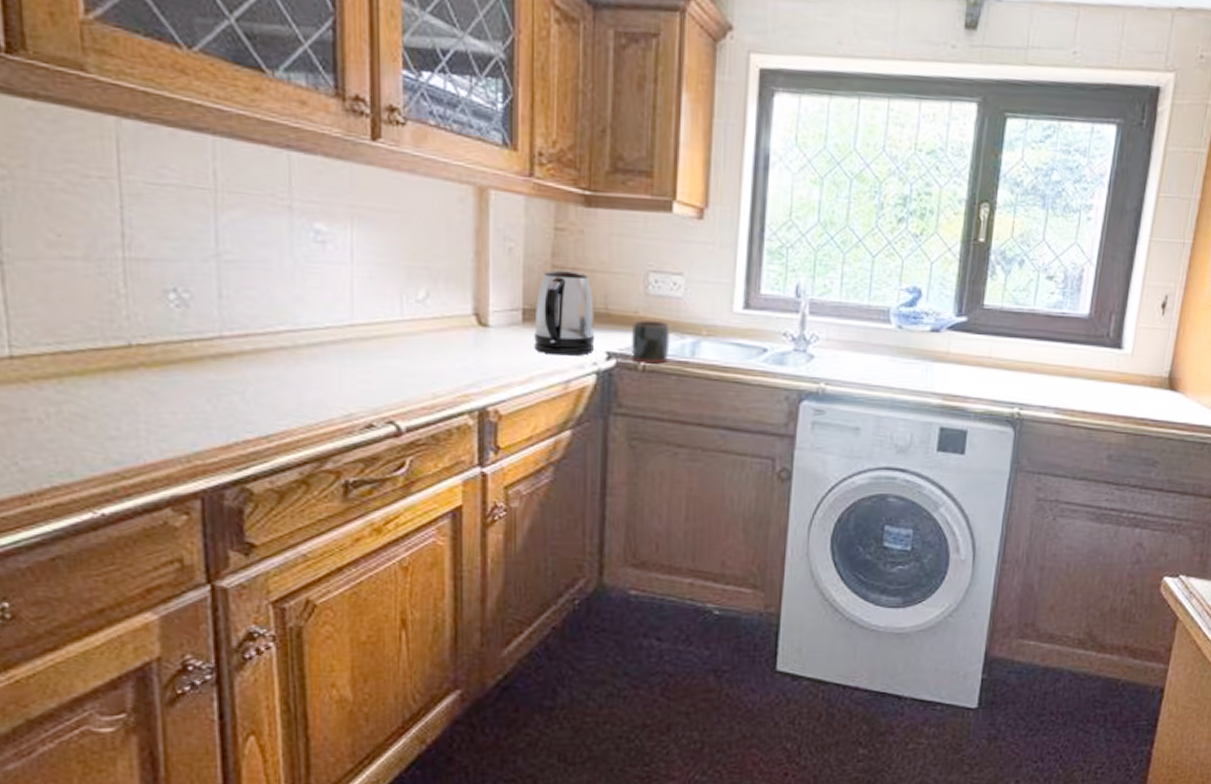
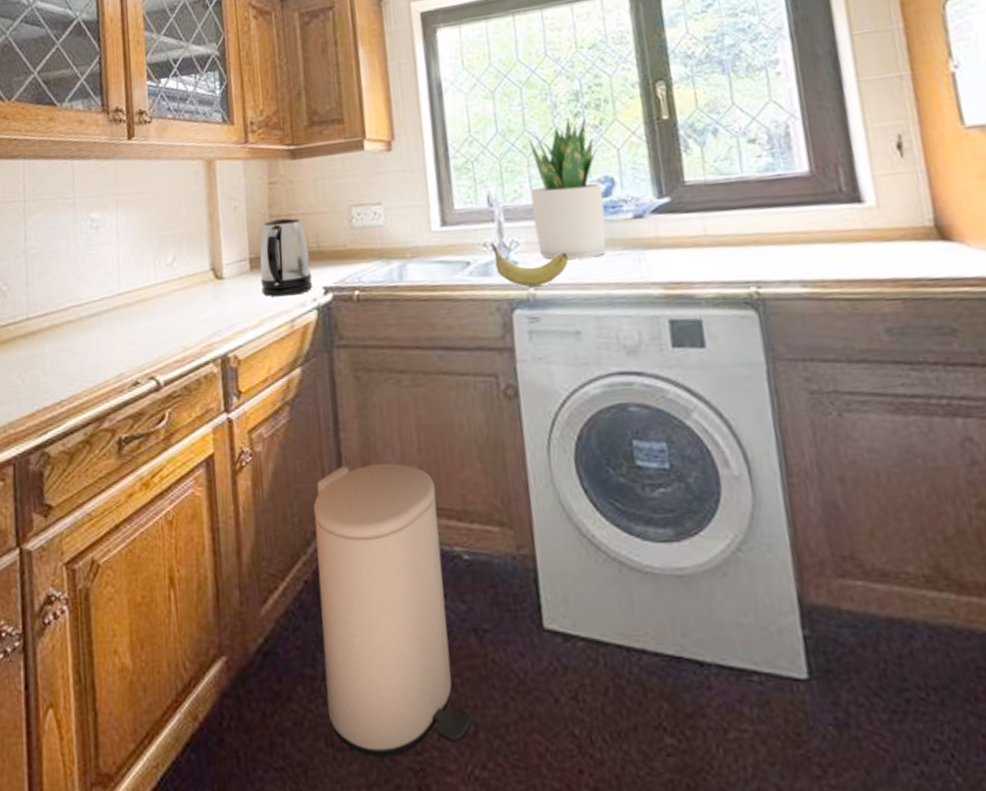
pedal bin: none [565,528,700,768] -> present [313,462,473,756]
mug: present [630,319,670,364] -> none [343,250,379,294]
fruit: none [791,331,863,381] -> present [490,240,569,287]
planter: none [837,222,914,362] -> present [528,118,607,260]

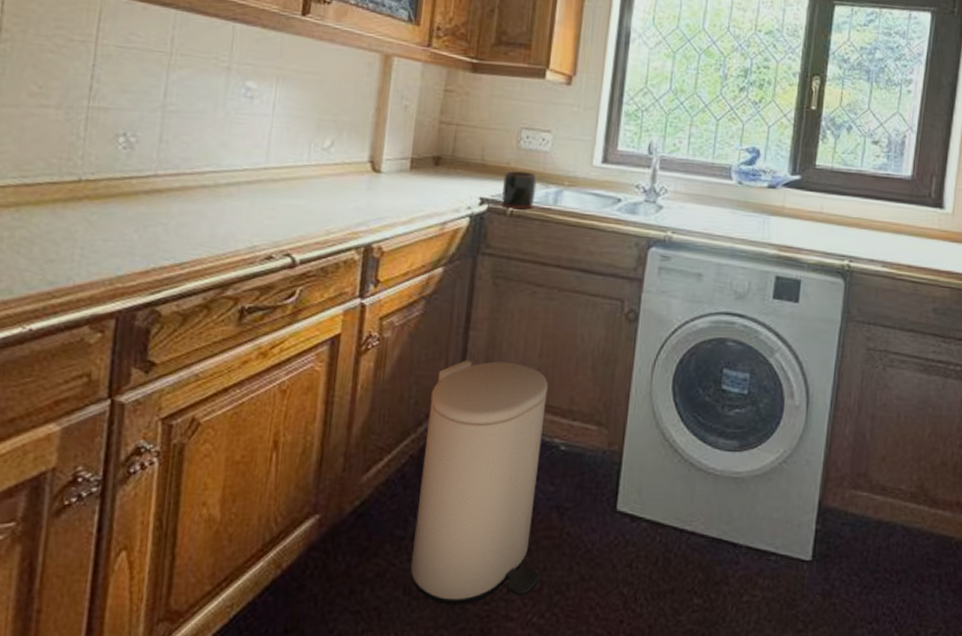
kettle: present [260,217,313,297] -> none [418,125,473,200]
mug: none [343,250,379,294] -> present [502,170,537,210]
fruit: present [490,240,569,287] -> none [642,184,706,230]
planter: present [528,118,607,260] -> none [683,91,753,215]

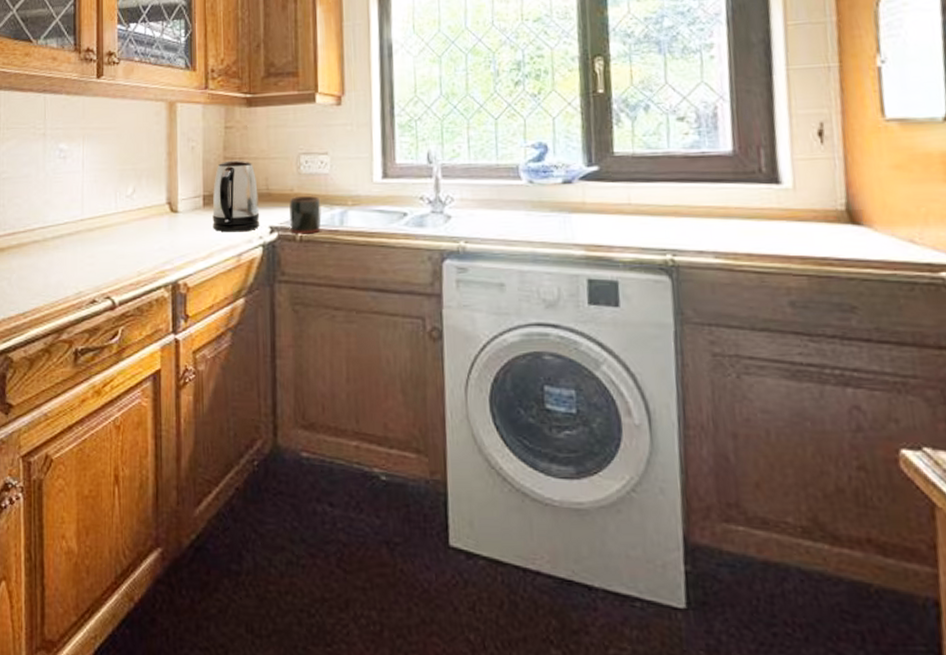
pedal bin: present [411,360,548,605] -> none [248,389,379,645]
kettle: none [418,125,473,200] -> present [212,160,260,232]

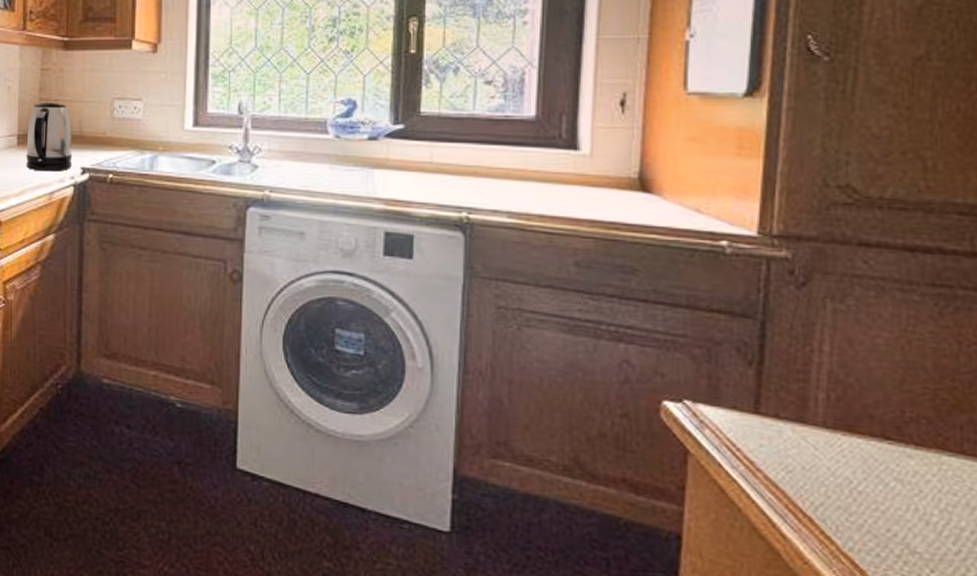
mug: present [288,195,322,234] -> none [100,139,132,177]

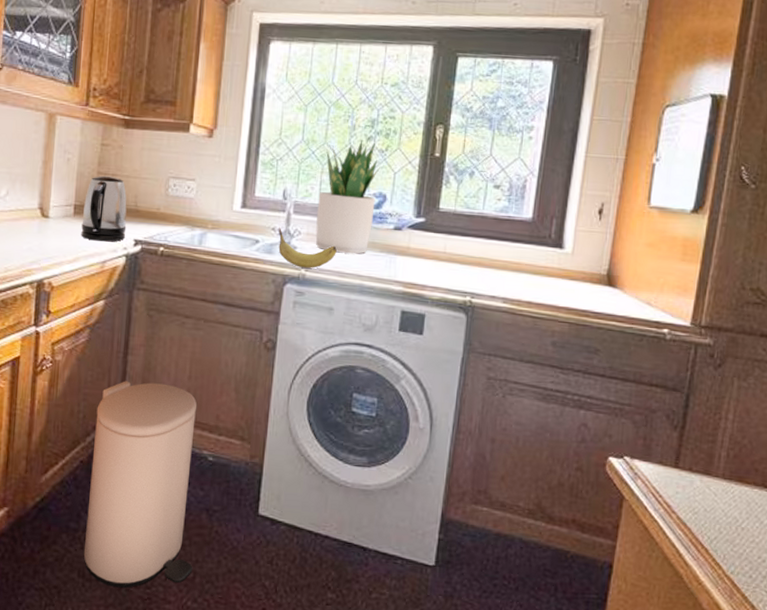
pedal bin: none [50,320,168,549] -> present [84,381,197,588]
fruit: none [236,144,303,189] -> present [278,226,337,269]
planter: none [278,42,347,170] -> present [315,140,380,254]

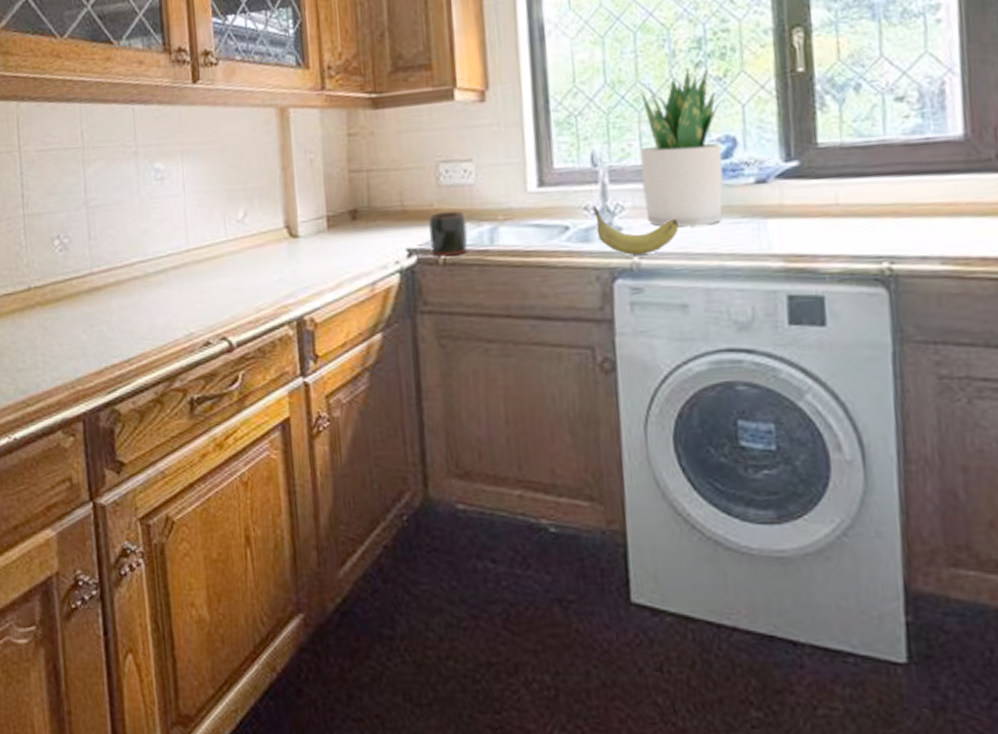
kettle: present [81,175,127,242] -> none [338,172,396,258]
pedal bin: present [84,381,197,588] -> none [393,433,554,713]
mug: none [153,214,184,250] -> present [428,211,468,257]

